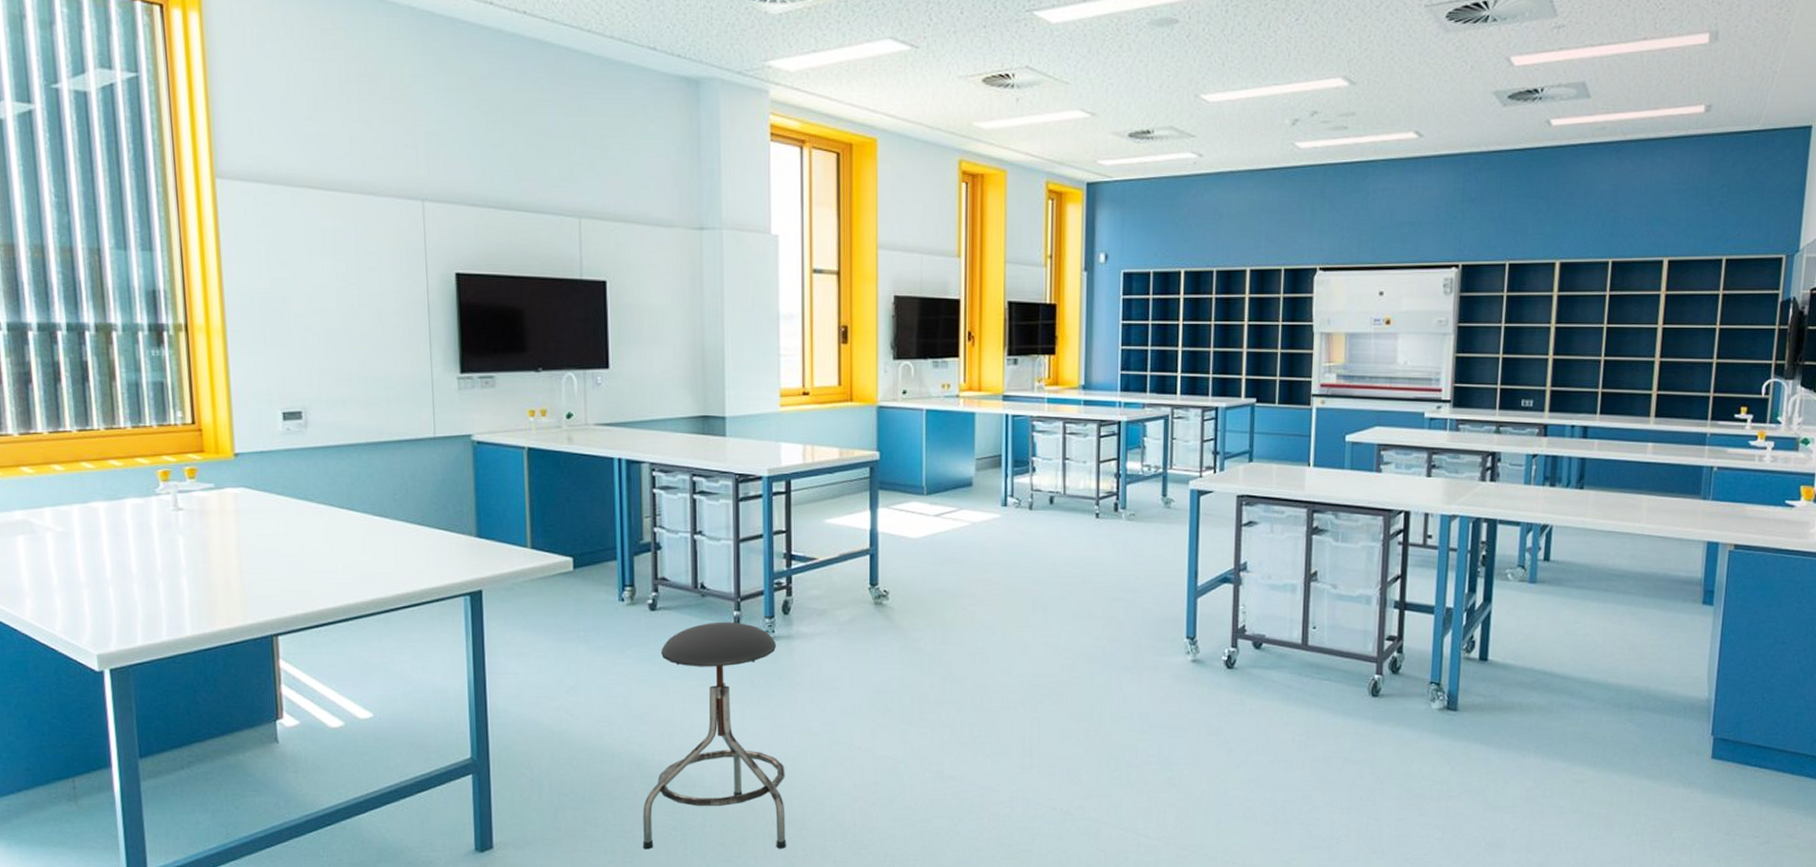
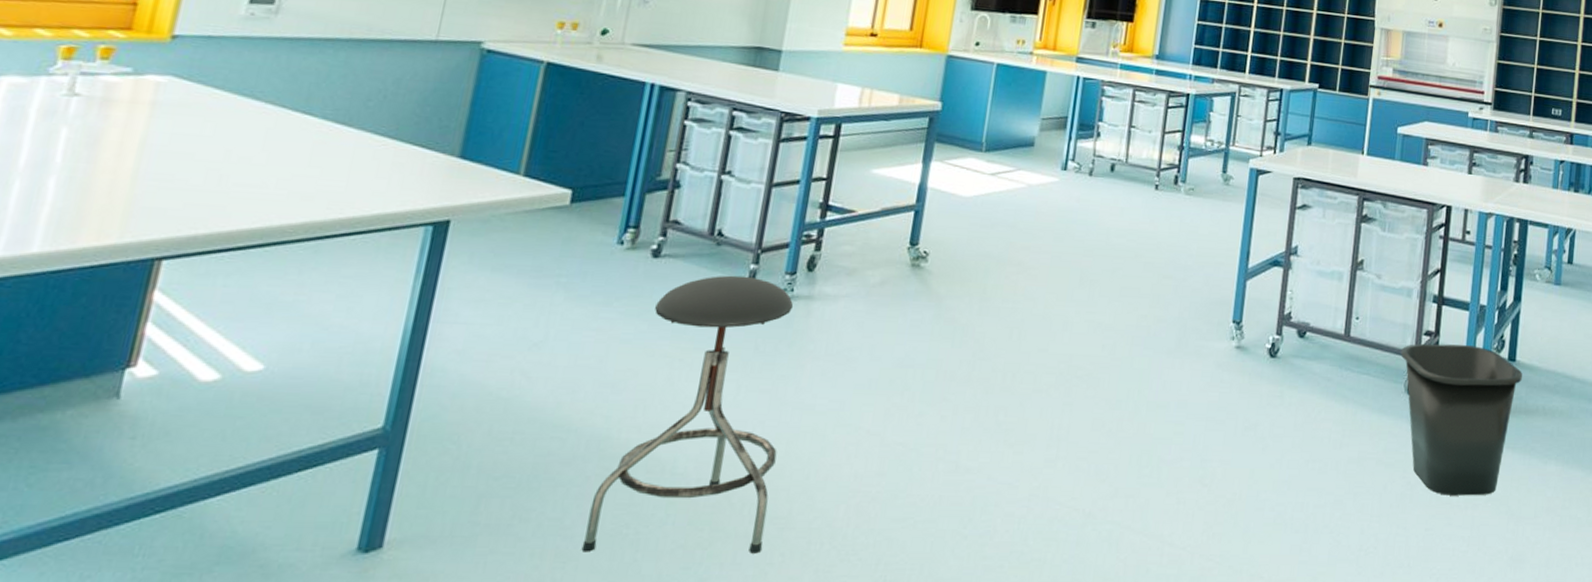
waste bin: none [1362,647,1496,789] -> present [1401,343,1523,496]

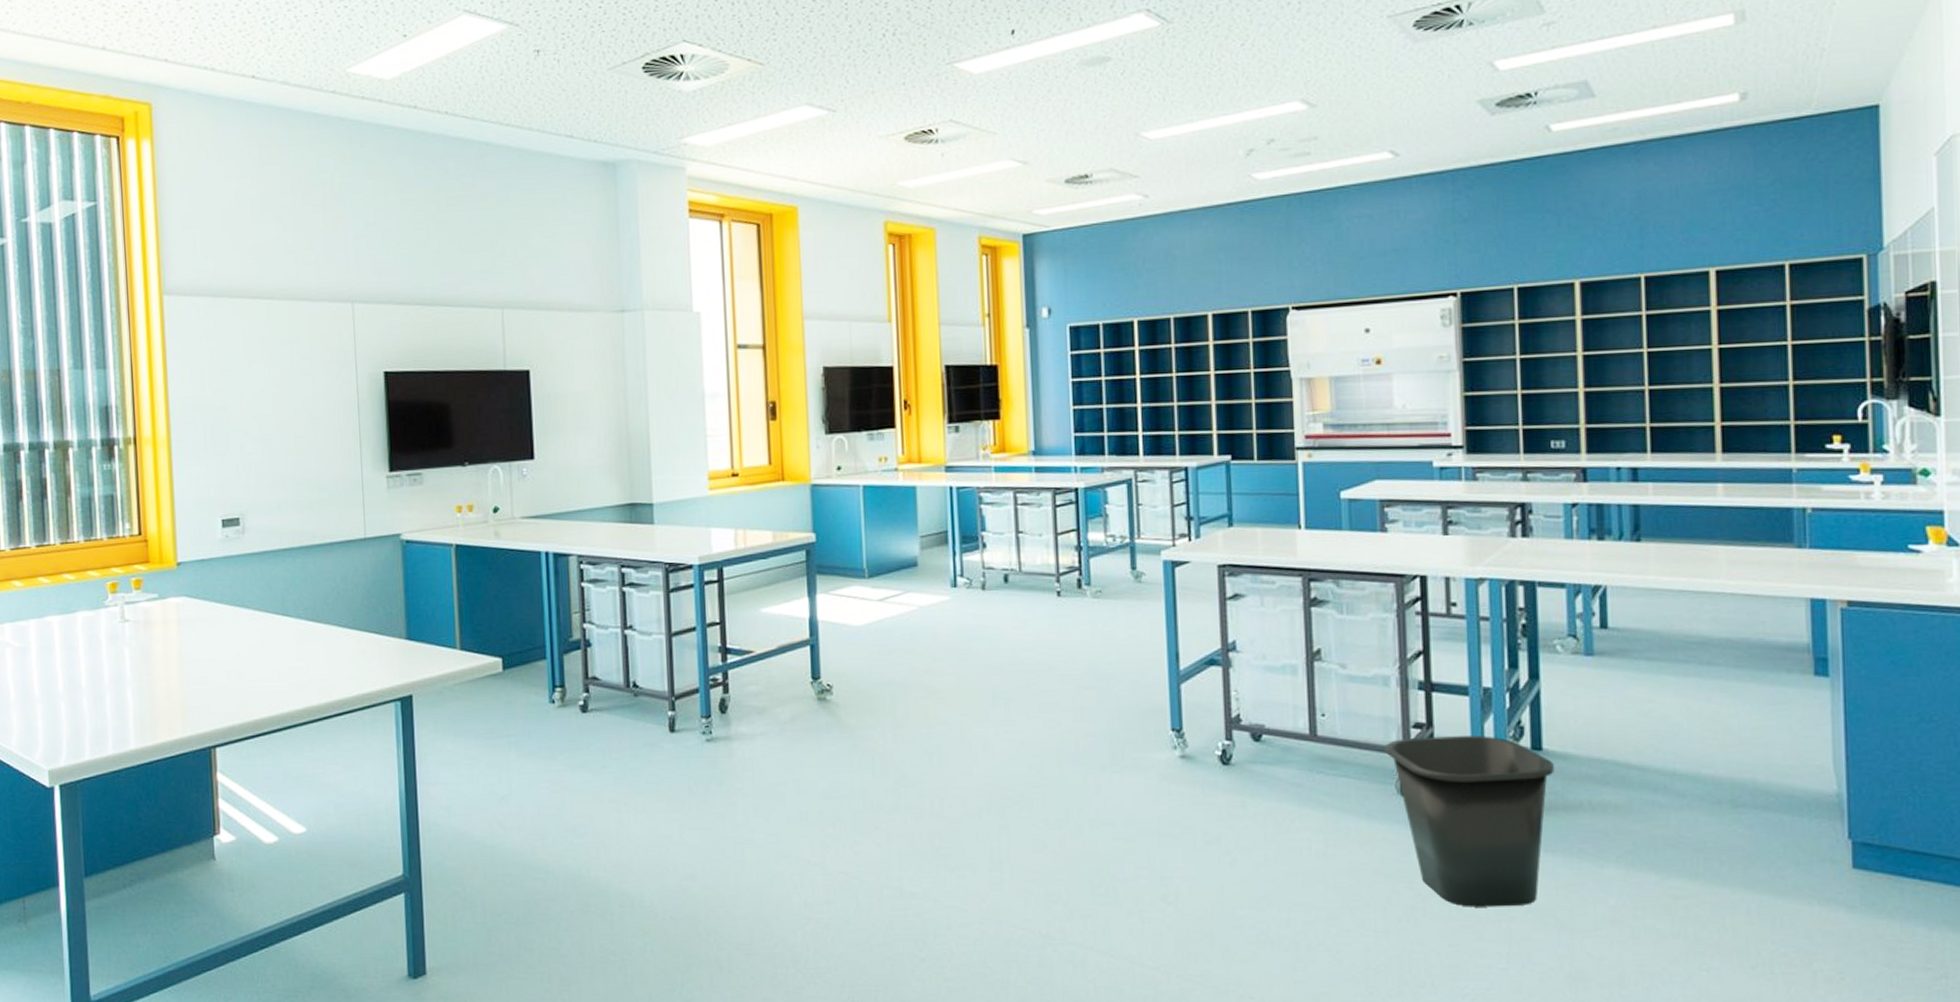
stool: present [581,275,794,554] -> none [579,723,734,977]

